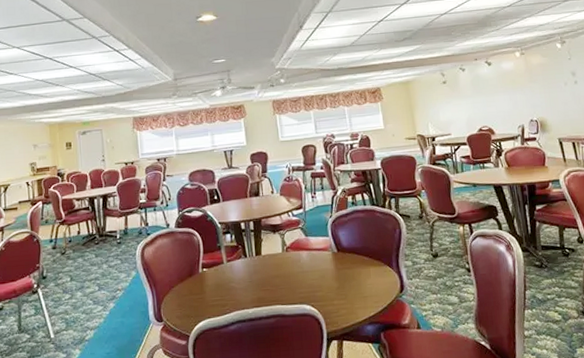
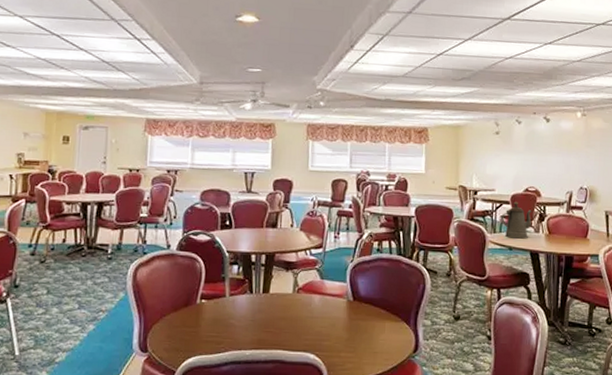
coffee pot: none [460,141,490,176] -> present [500,201,532,239]

